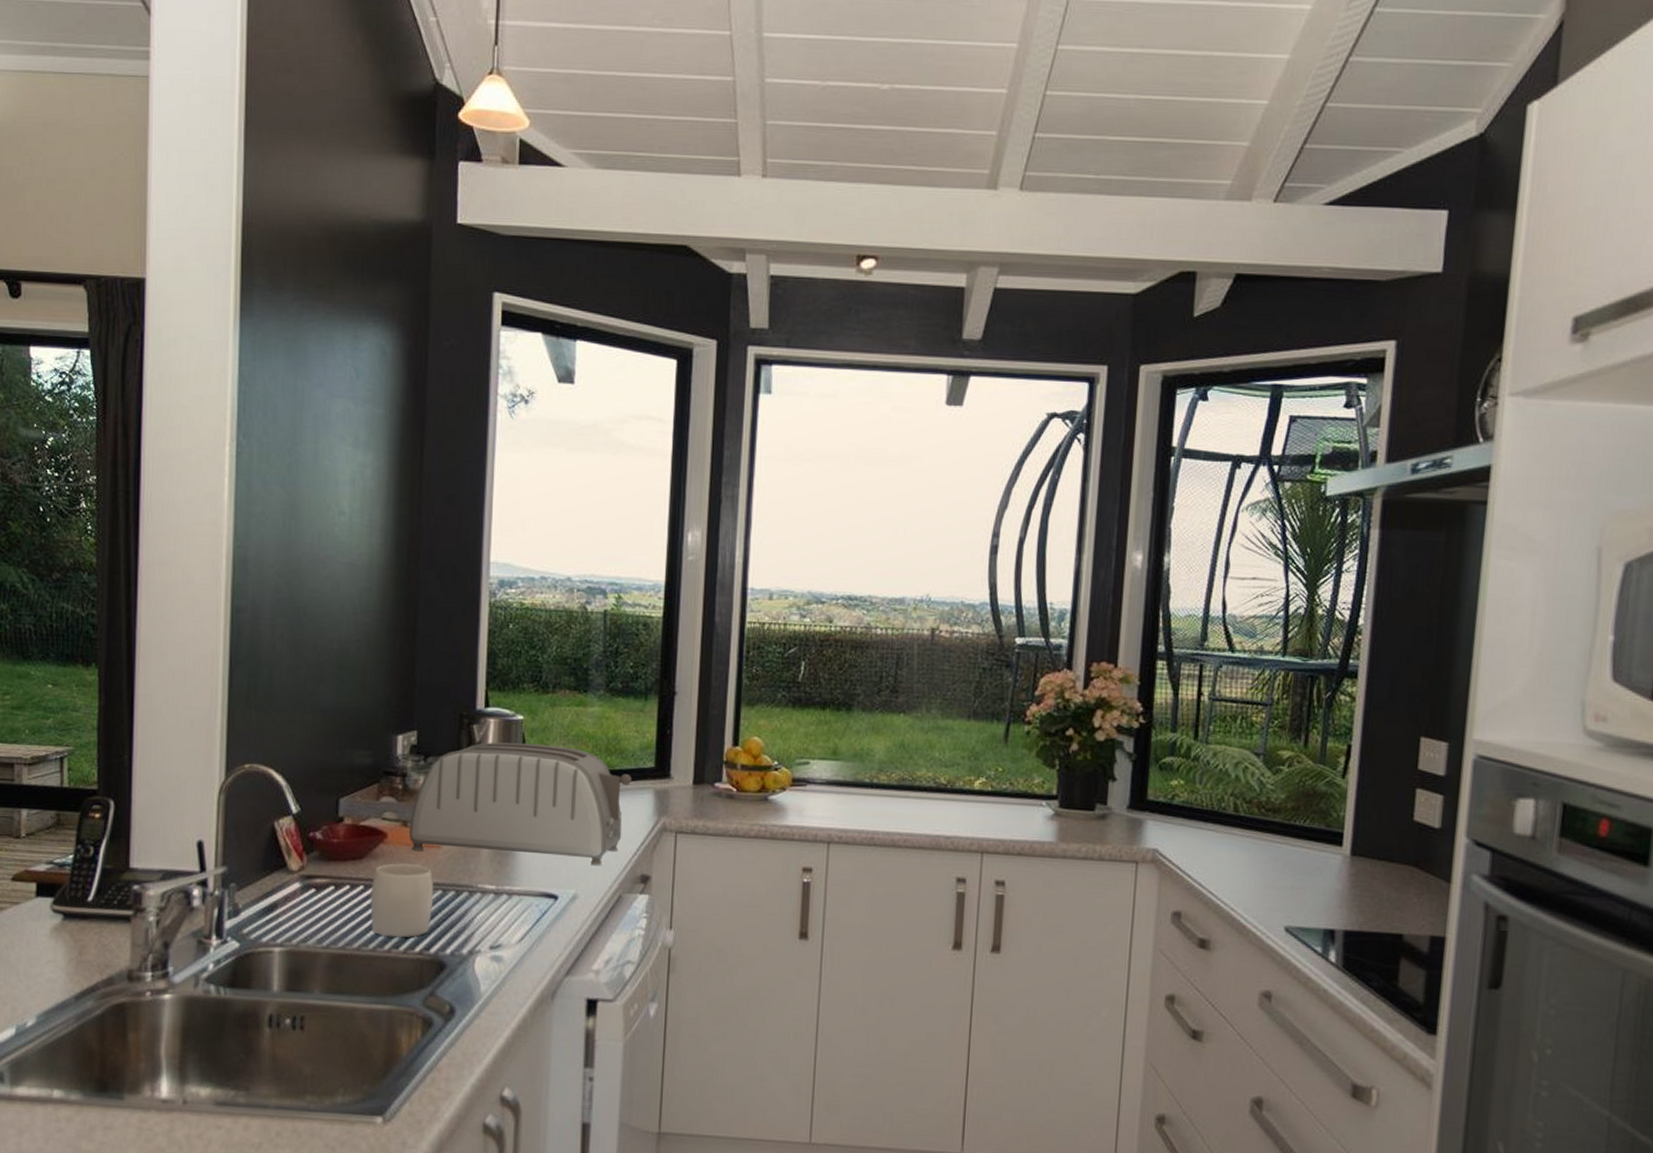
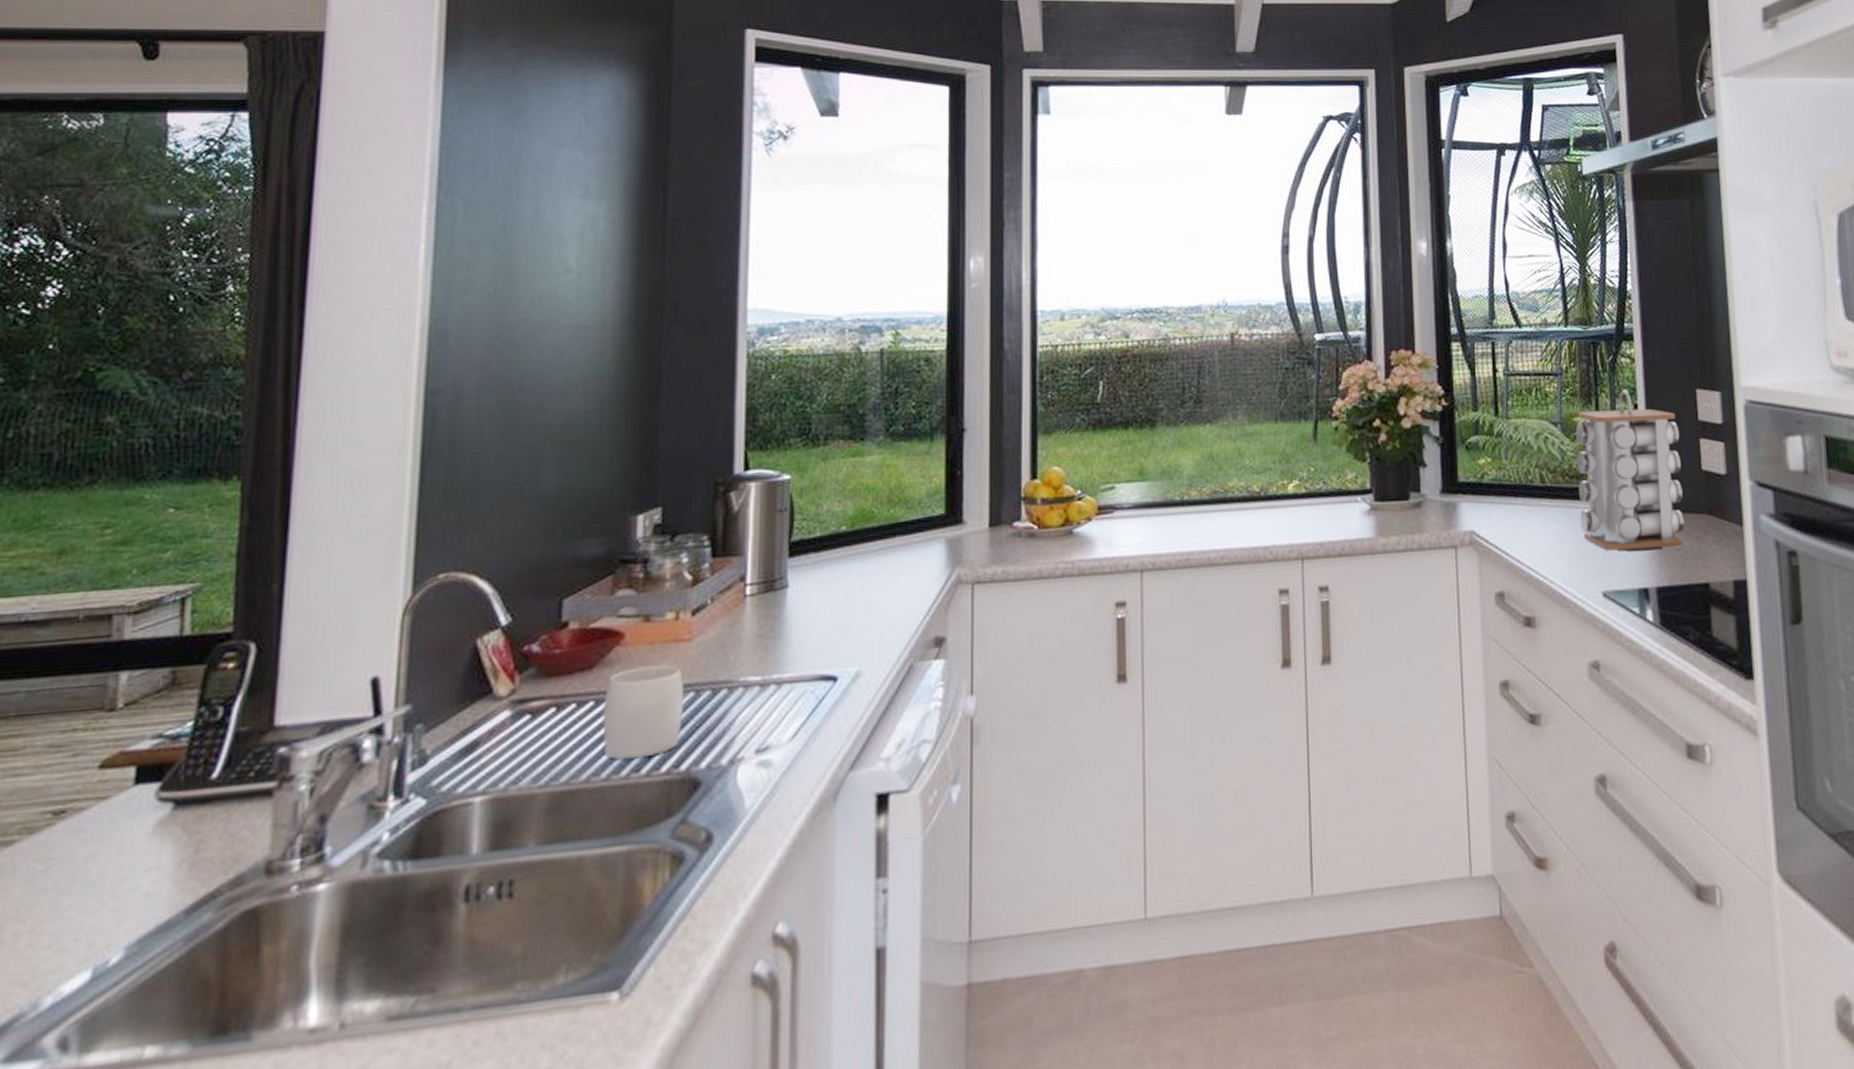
toaster: present [410,742,632,866] -> none [653,504,920,650]
spice rack: none [1270,728,1395,894] -> present [1576,389,1685,552]

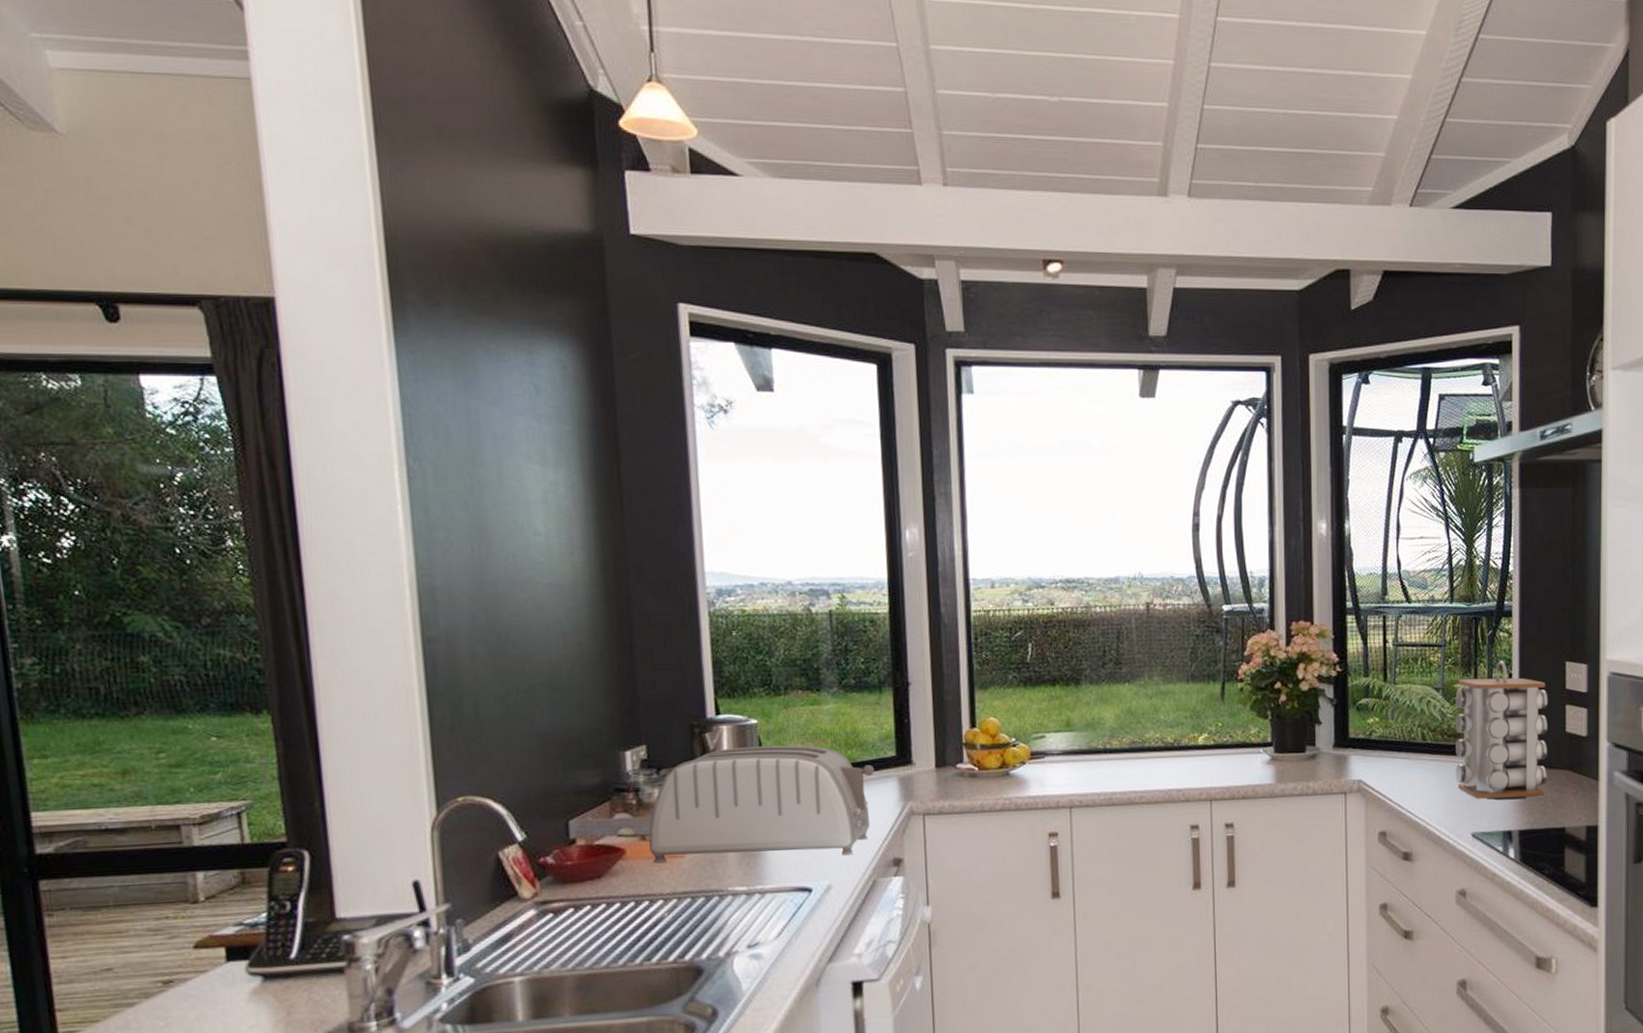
mug: present [602,665,685,760] -> none [613,876,683,951]
toaster: none [653,504,920,650] -> present [648,745,875,864]

